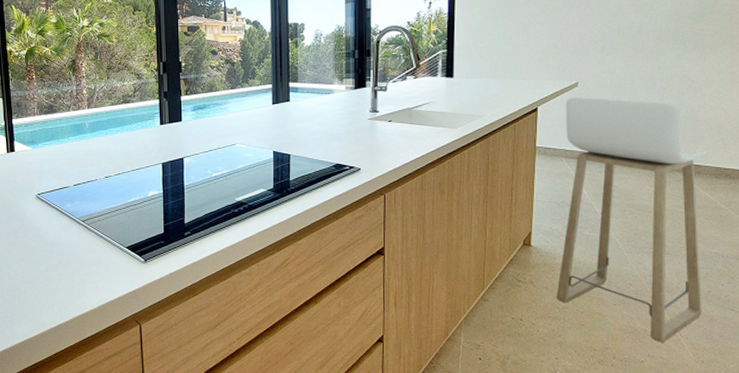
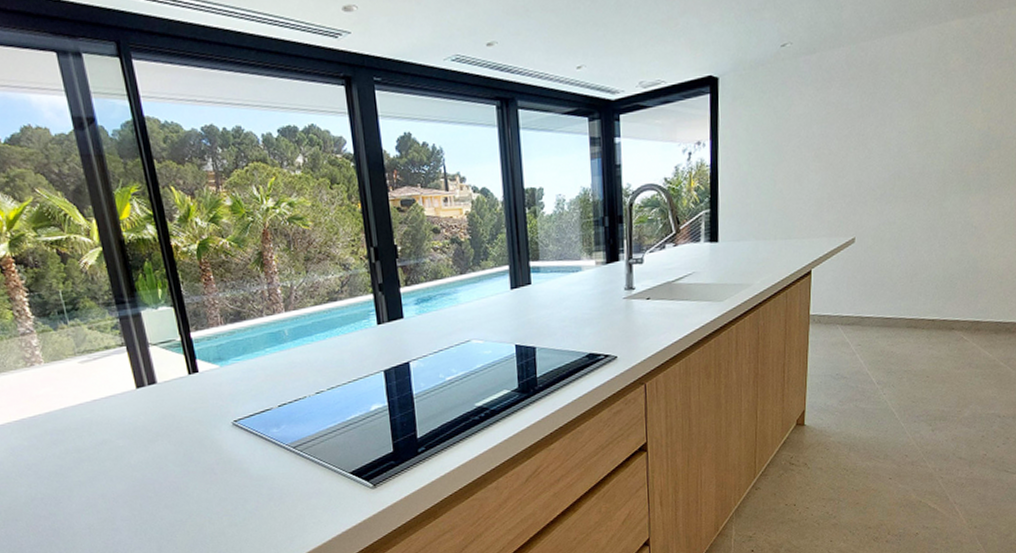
bar stool: present [556,97,709,342] -> none [831,253,989,512]

